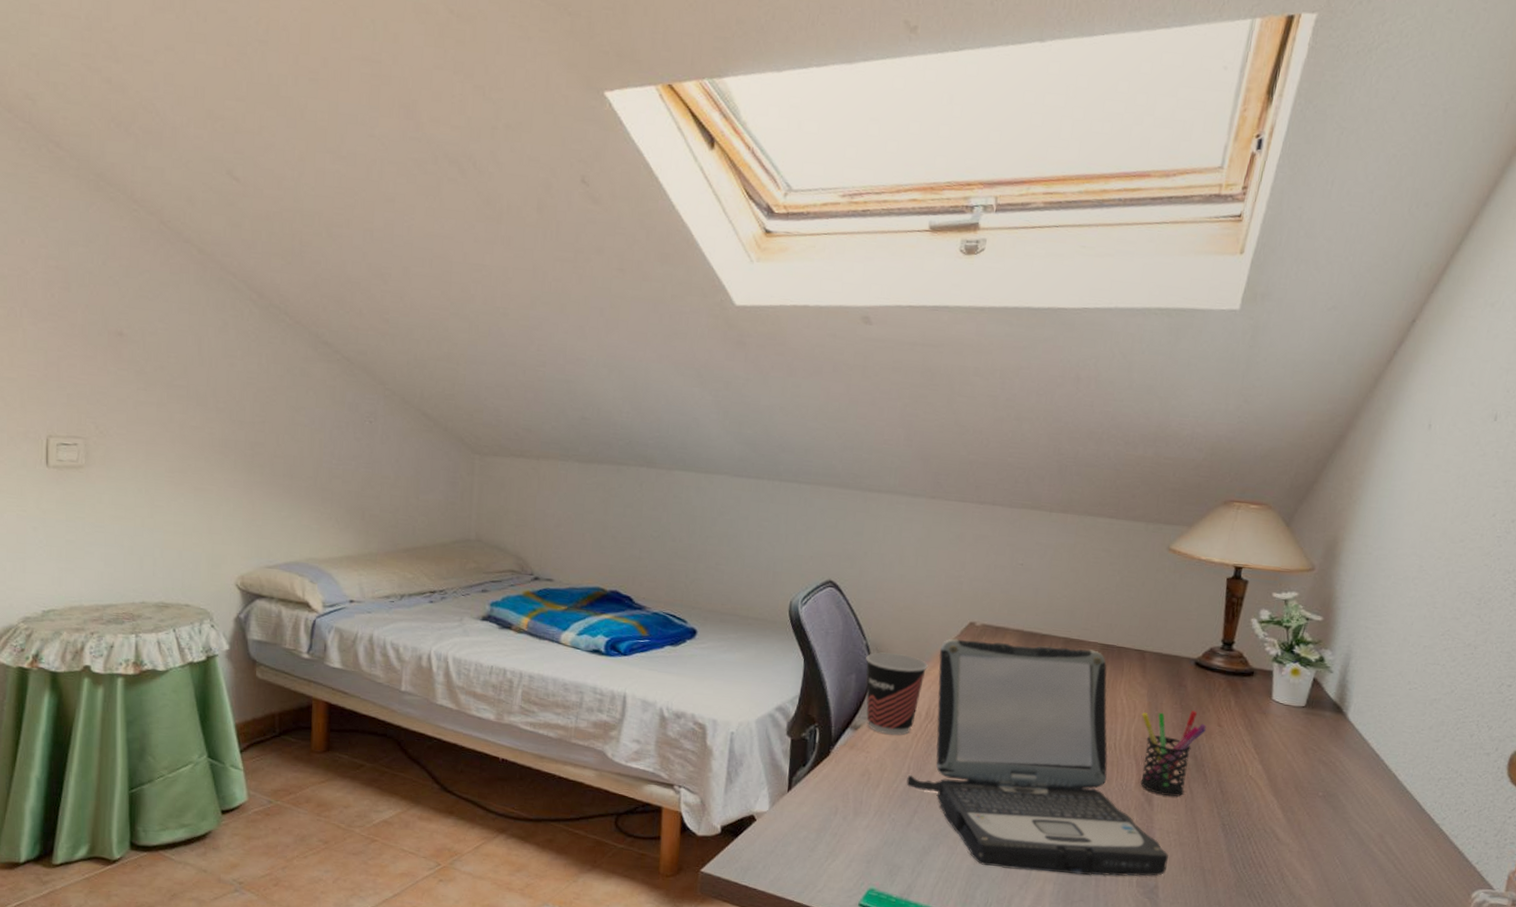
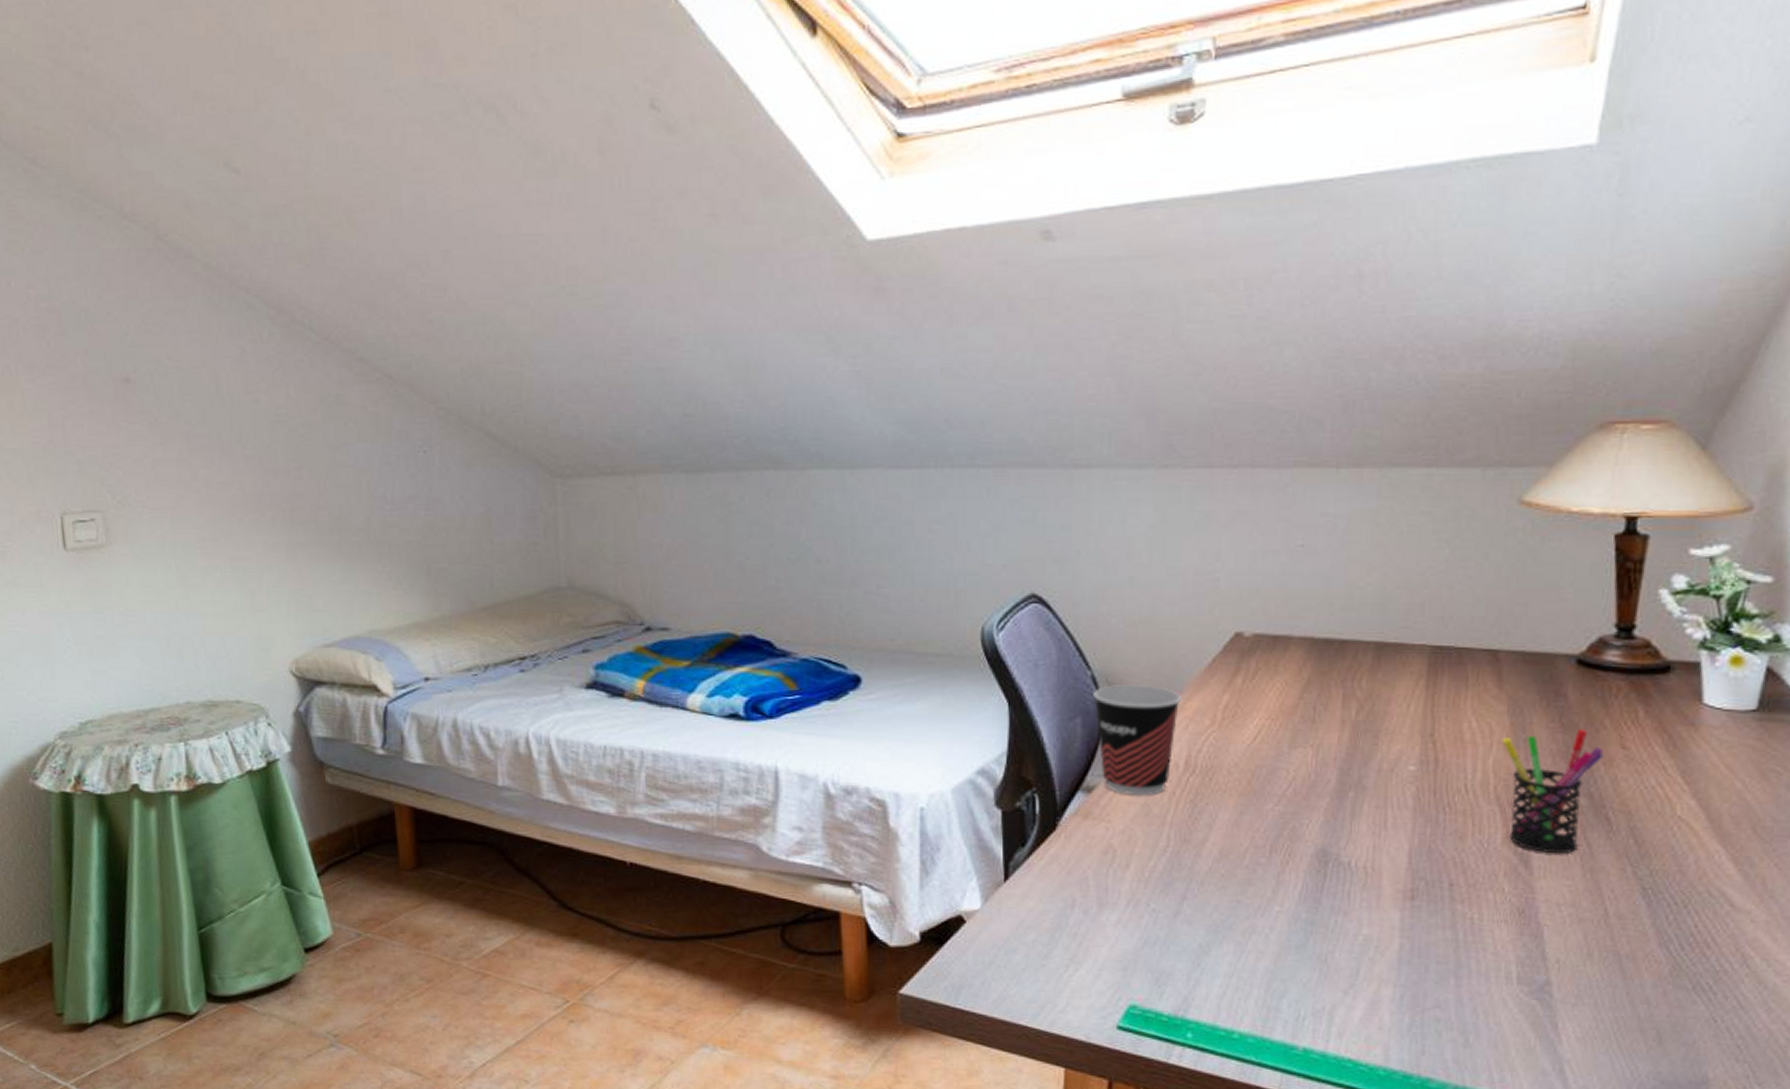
laptop: present [906,638,1168,876] -> none [1167,655,1562,972]

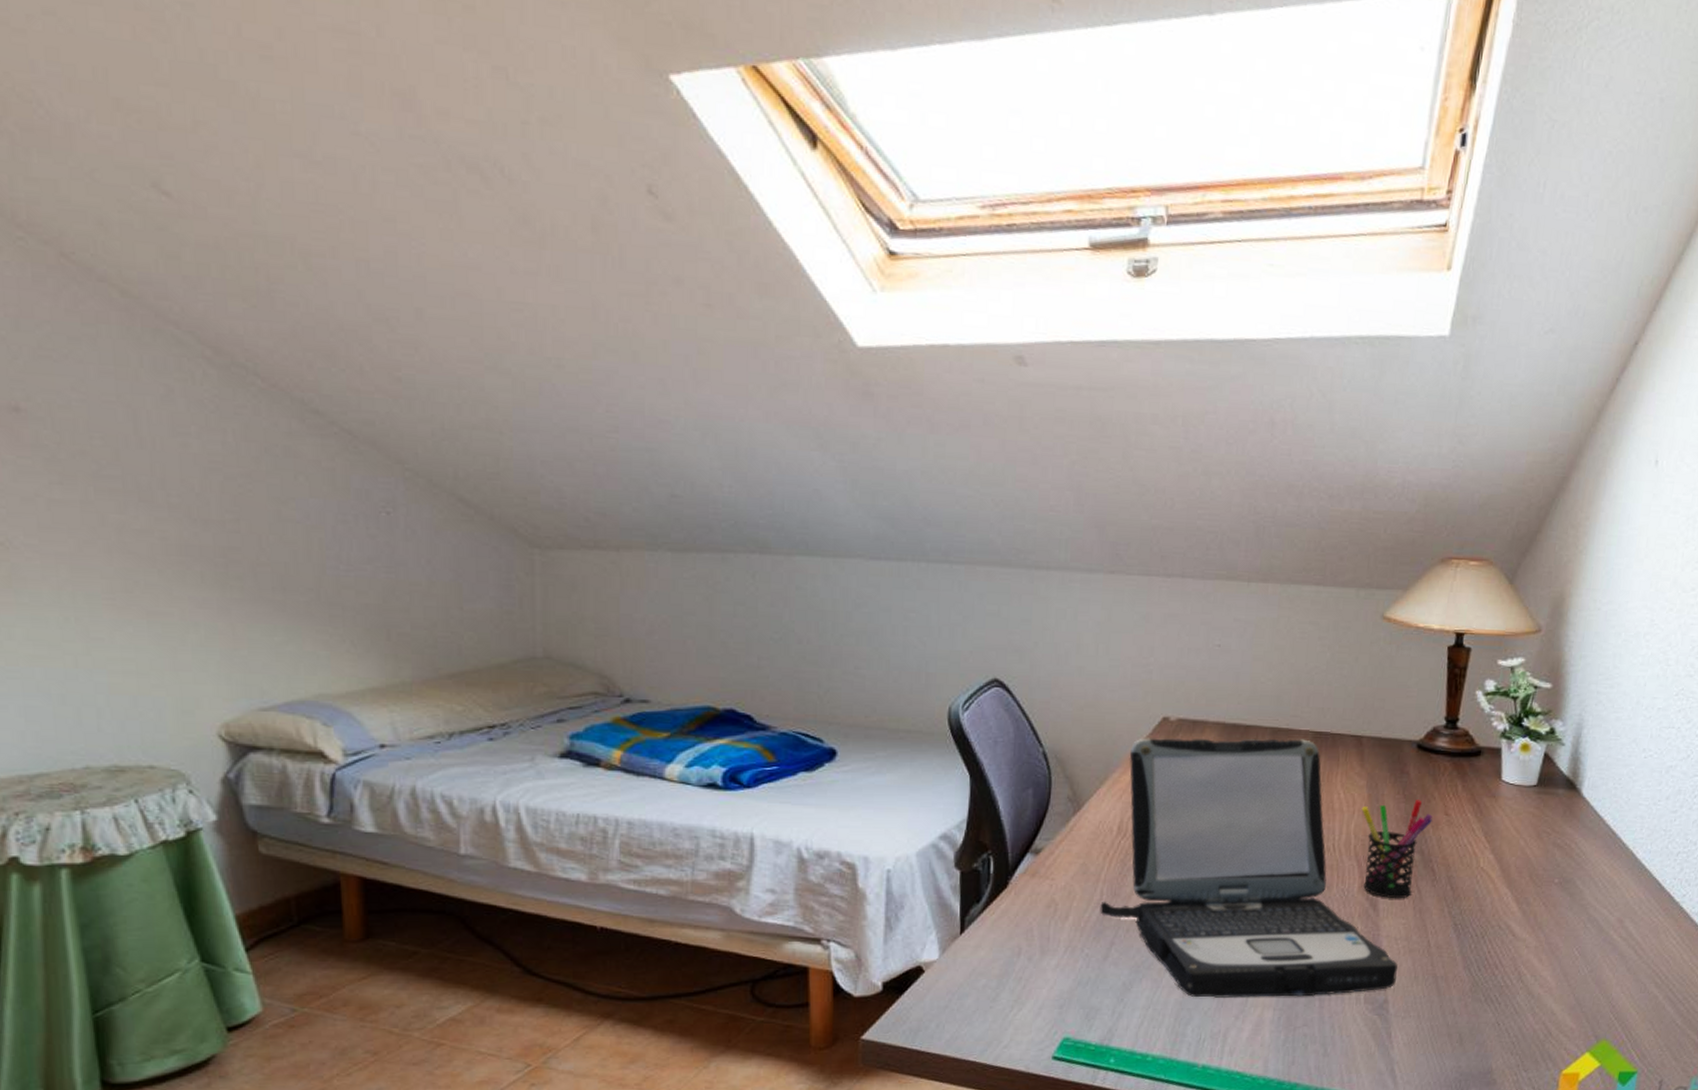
cup: present [1093,684,1181,796] -> none [1044,759,1117,857]
laptop: none [1167,655,1562,972] -> present [1100,738,1398,998]

